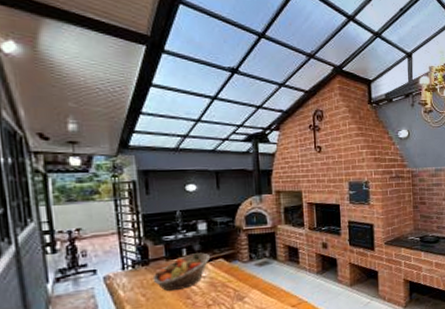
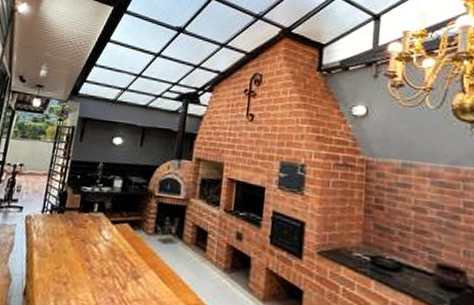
fruit basket: present [152,253,211,291] -> none [62,211,118,249]

